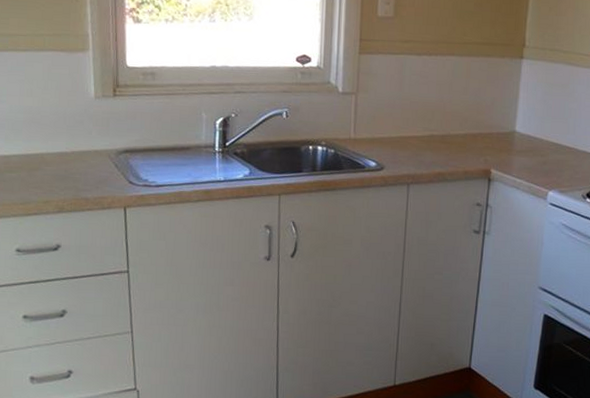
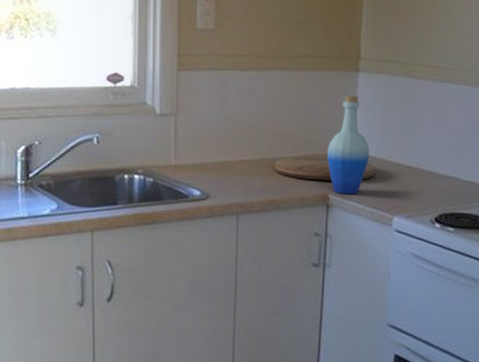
cutting board: none [442,134,534,157] -> present [274,157,375,181]
bottle: none [491,80,530,170] -> present [327,95,370,194]

